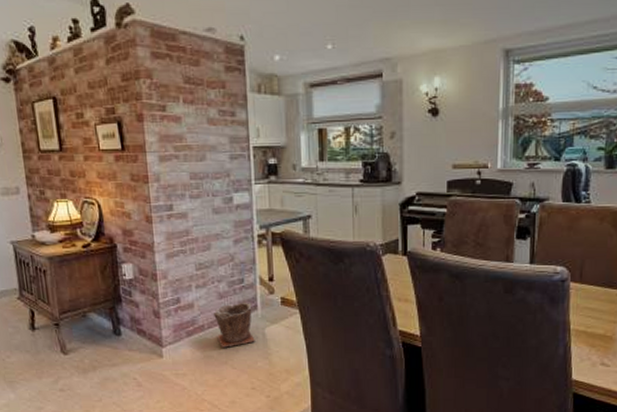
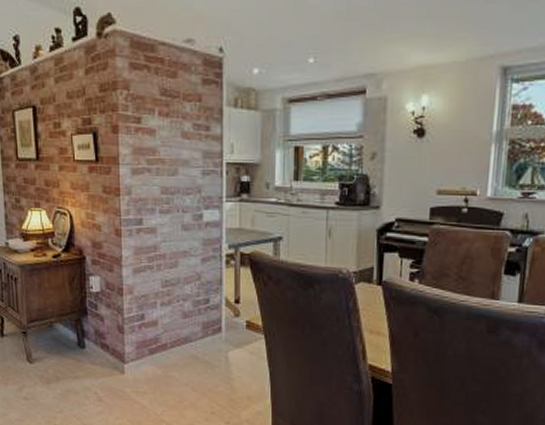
plant pot: present [213,302,255,348] -> none [176,322,218,369]

